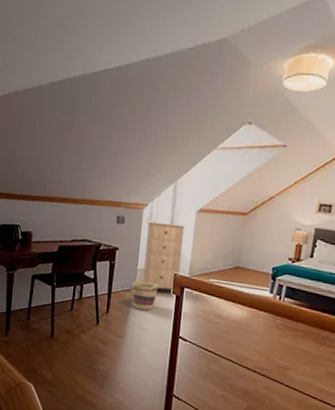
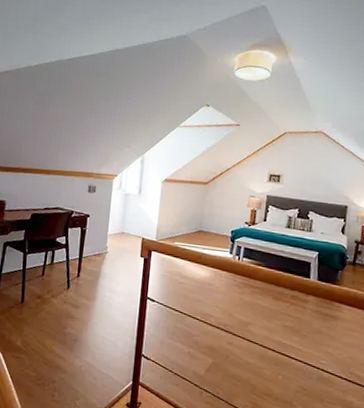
basket: present [132,281,159,311] -> none [102,246,128,274]
storage cabinet: present [143,221,186,292] -> none [112,190,153,255]

